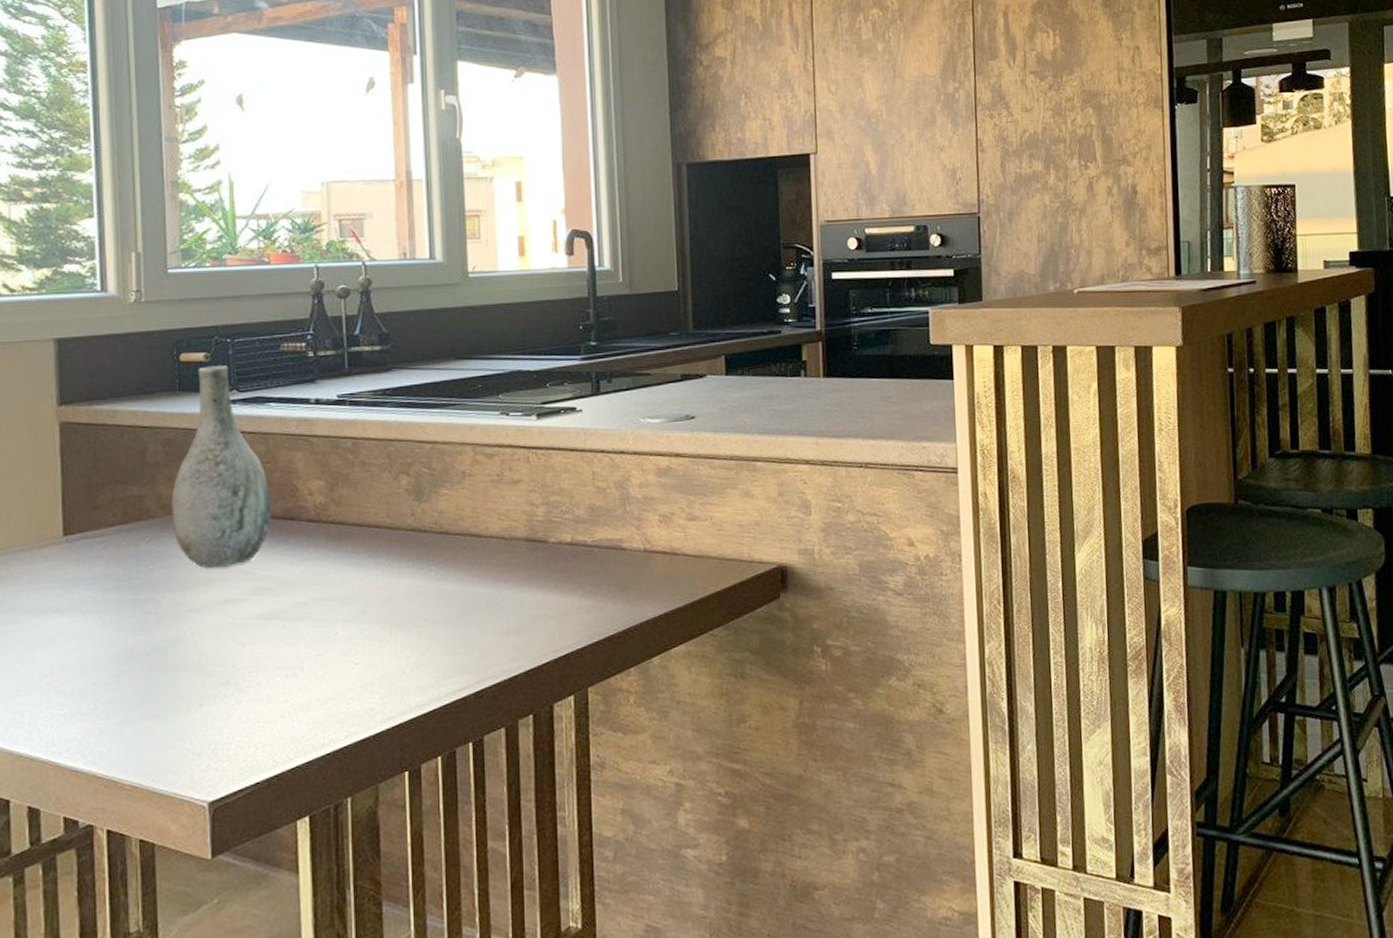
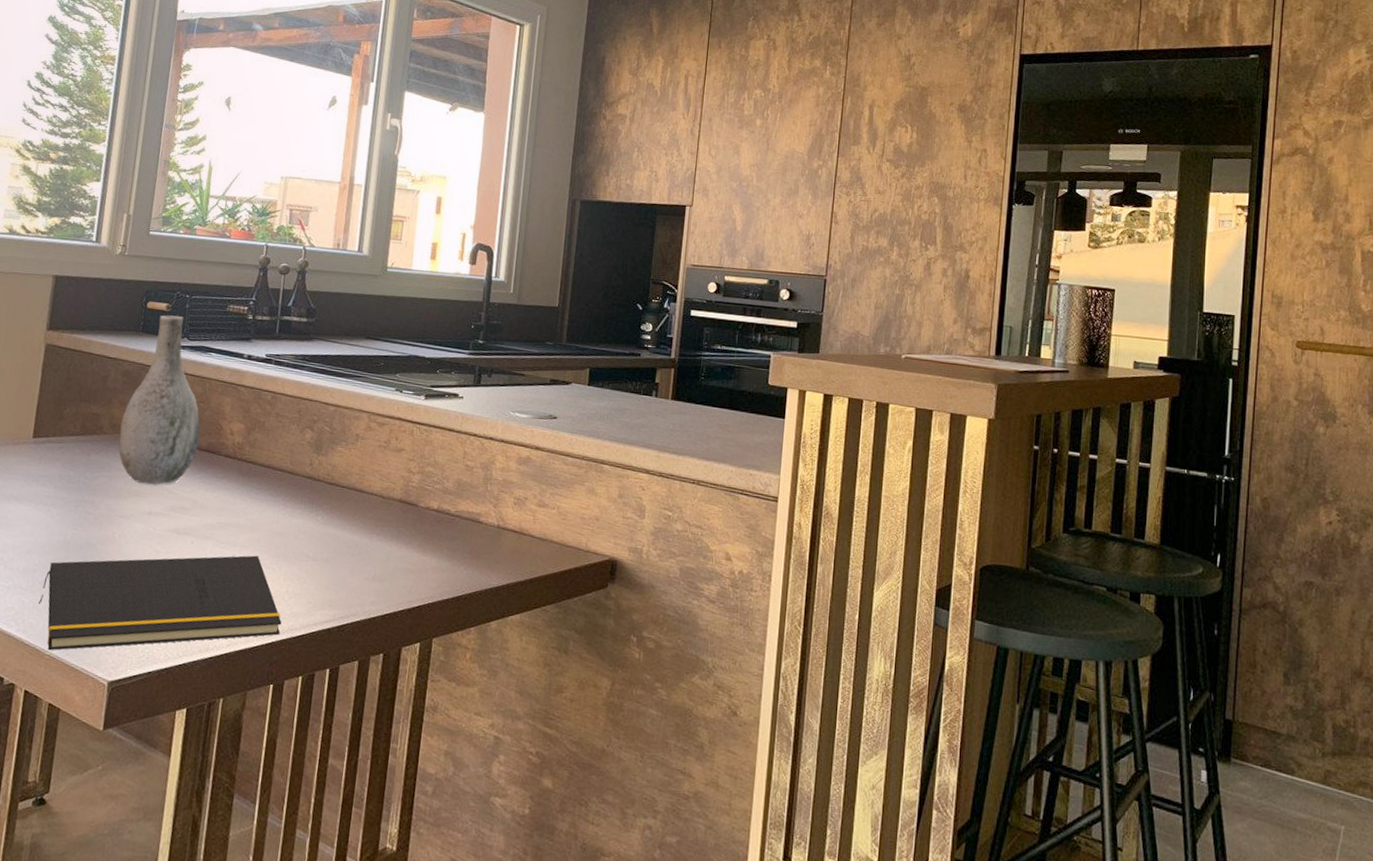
notepad: none [106,629,407,780] -> present [38,555,282,651]

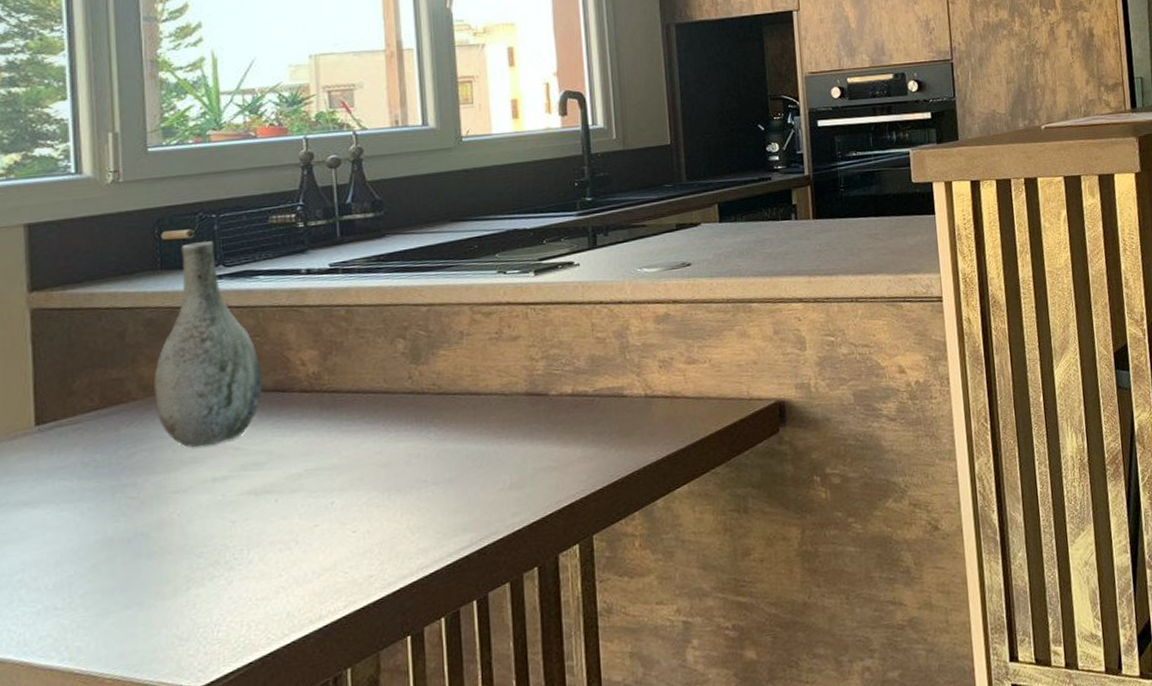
notepad: present [38,555,282,651] -> none [84,495,408,674]

